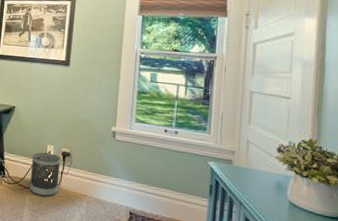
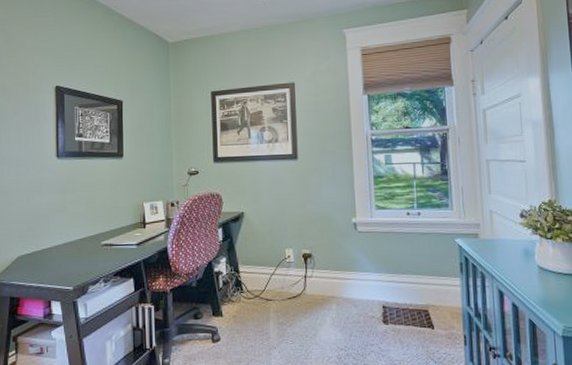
wastebasket: present [29,152,61,197] -> none [270,258,304,306]

